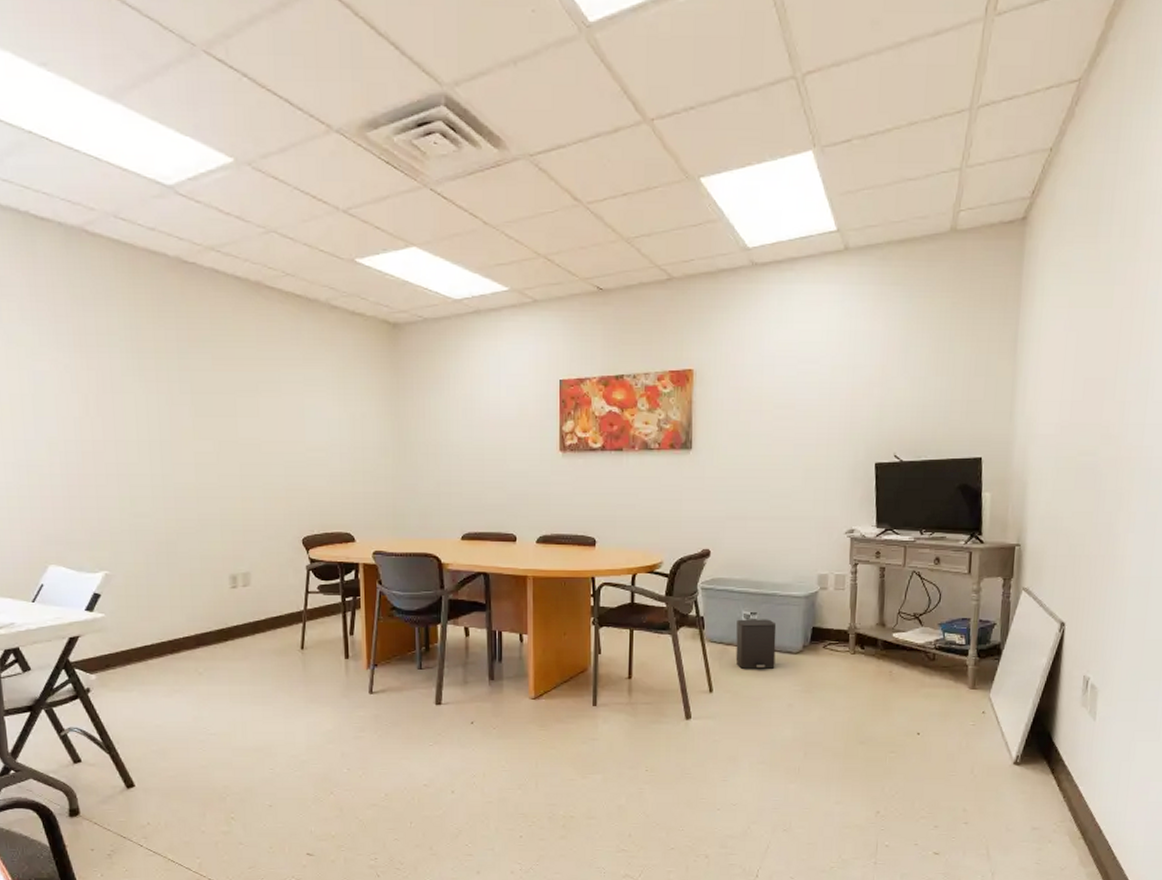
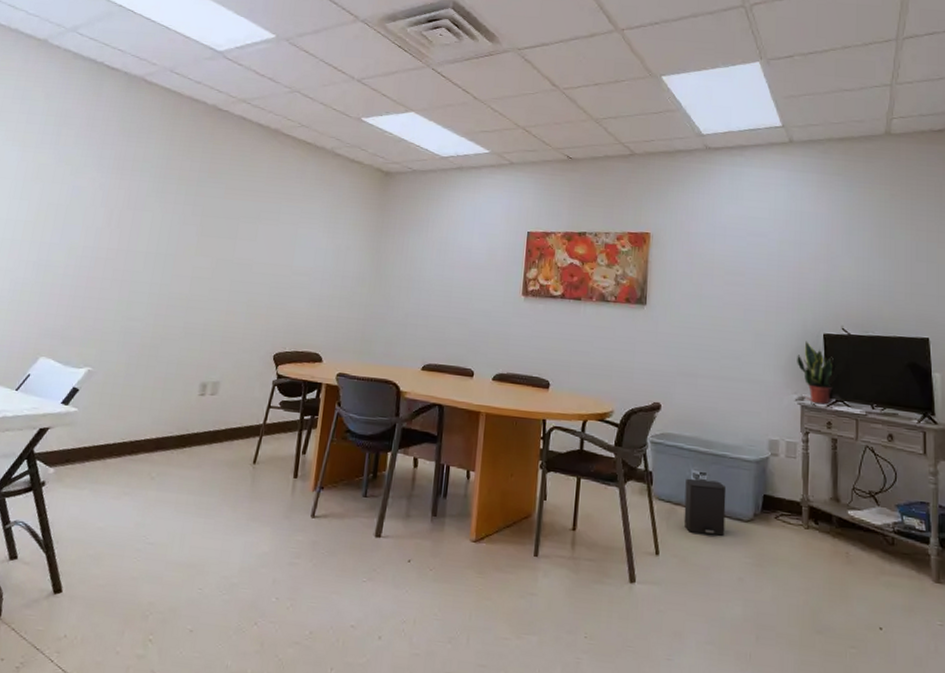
potted plant: none [847,472,885,535] -> present [797,341,835,405]

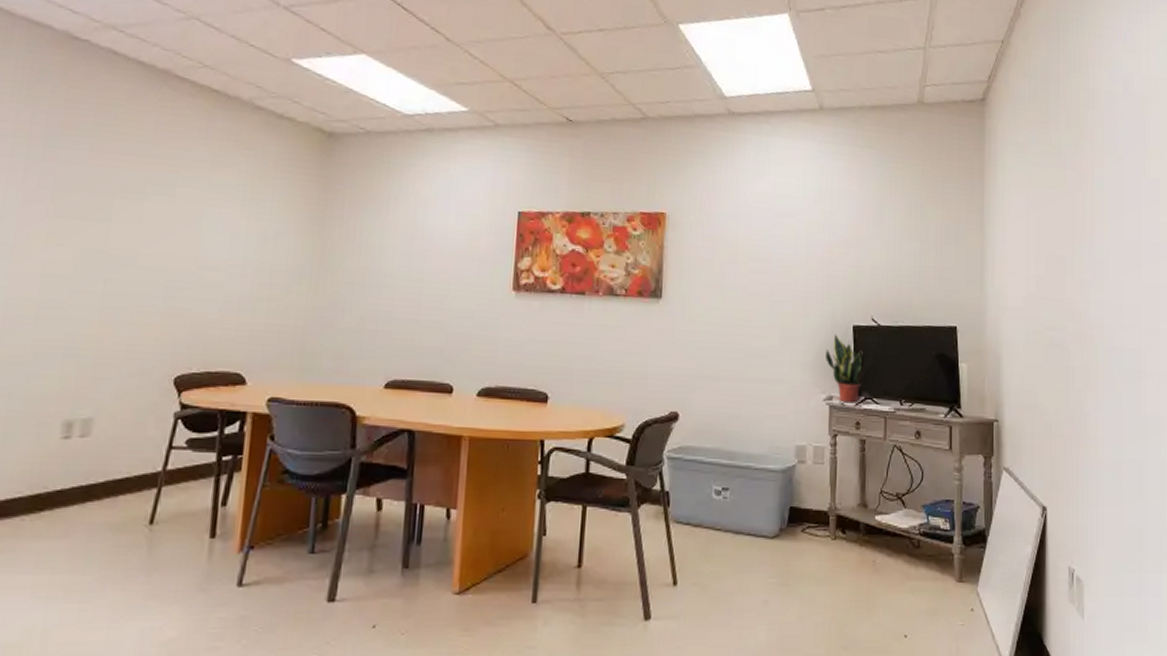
pedal bin: present [683,478,727,536] -> none [704,495,751,558]

